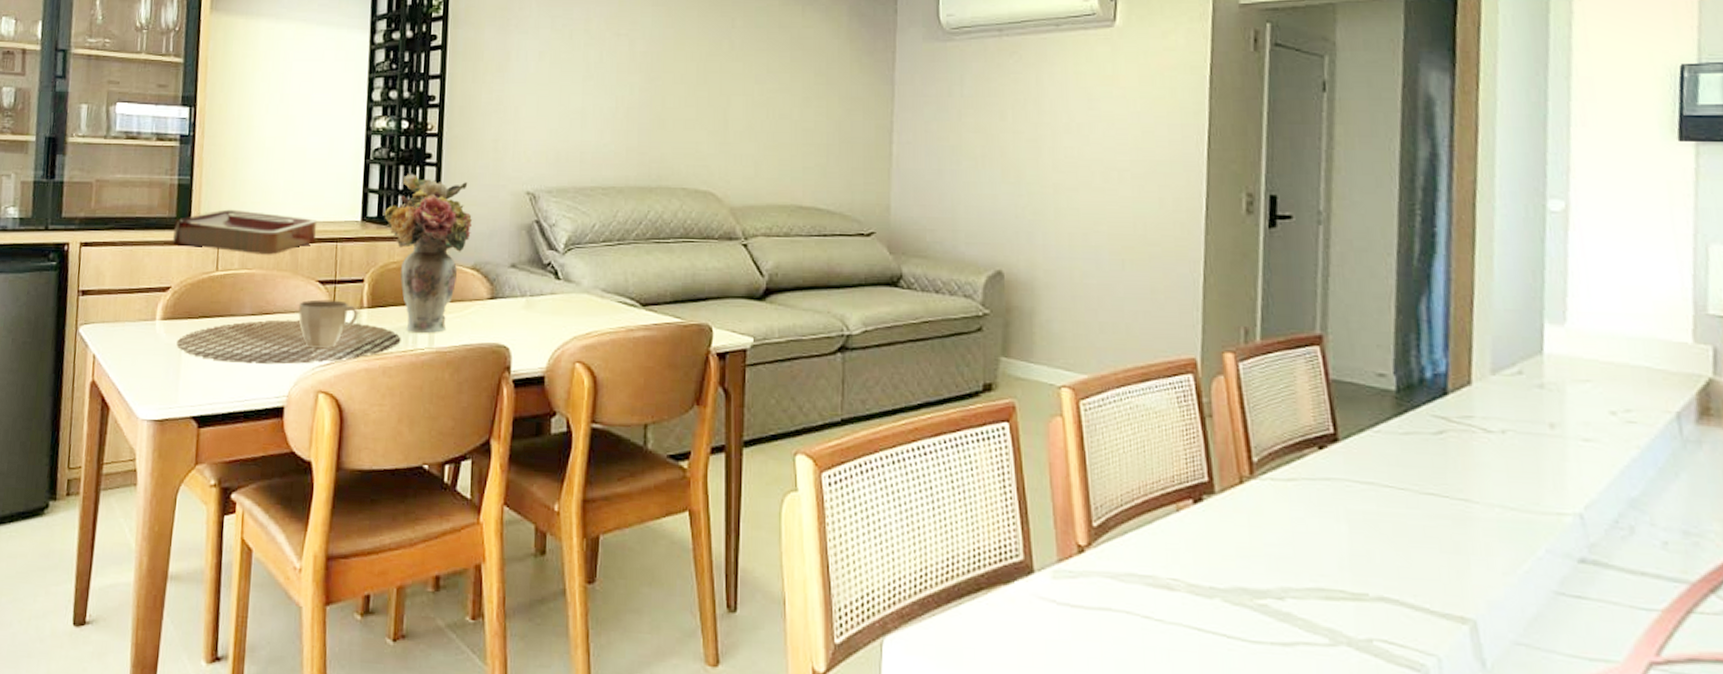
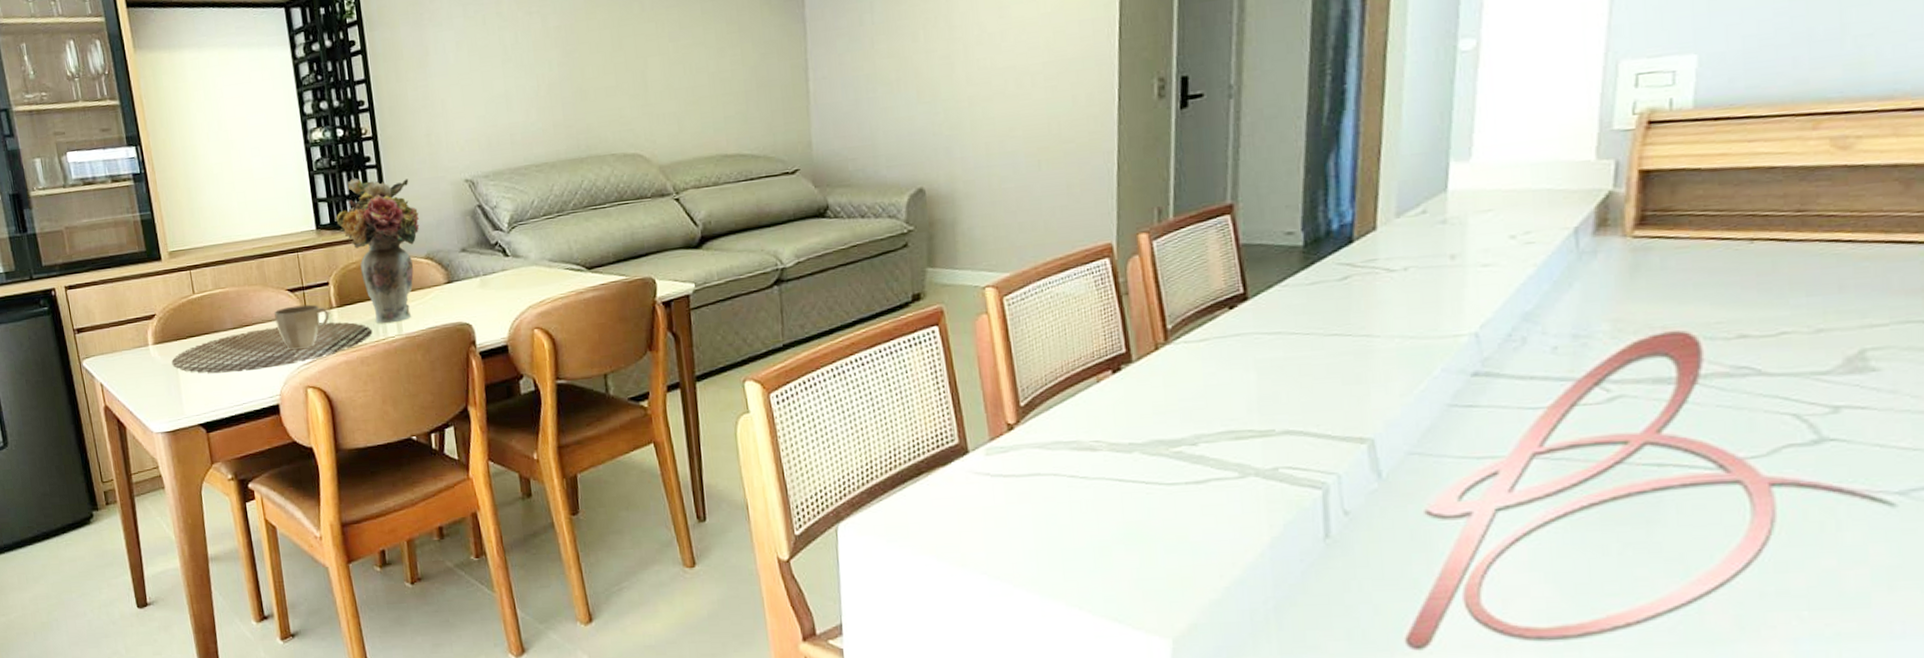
decorative tray: present [173,209,318,255] -> none [144,233,278,276]

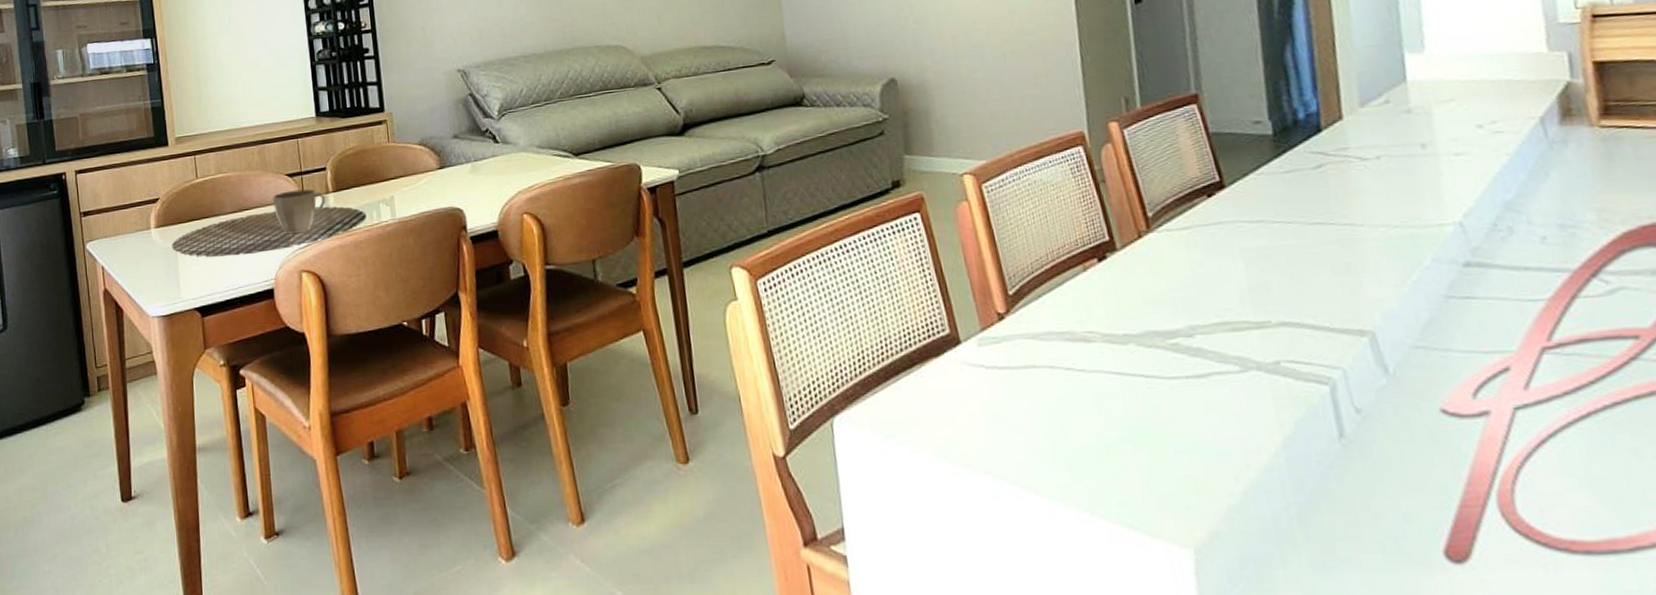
flower arrangement: present [334,177,420,324] -> none [334,68,414,209]

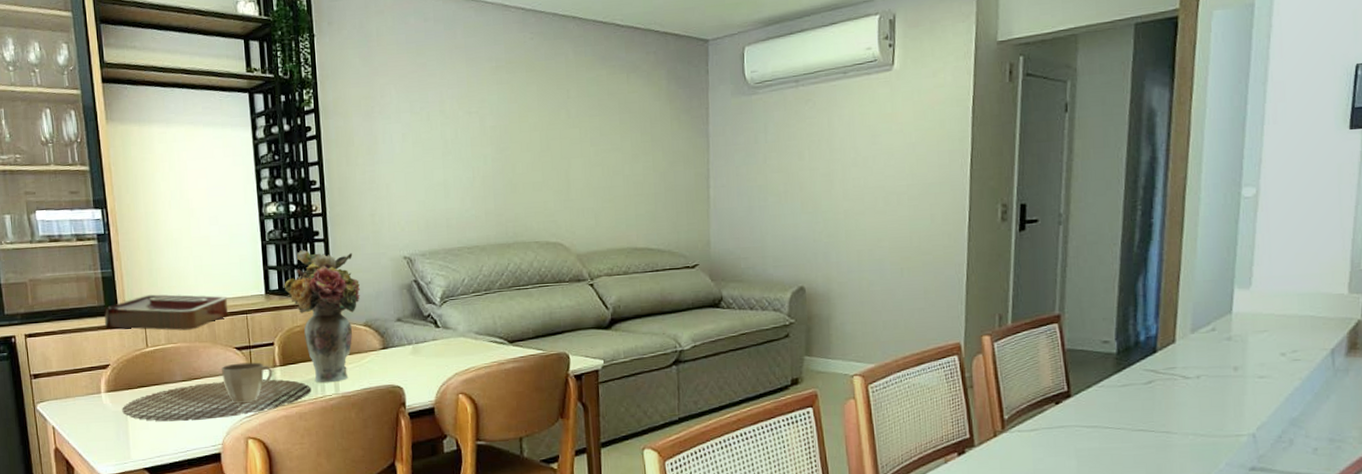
decorative tray: none [153,120,279,161] -> present [103,294,229,331]
flower arrangement: none [334,68,414,209] -> present [283,249,360,384]

